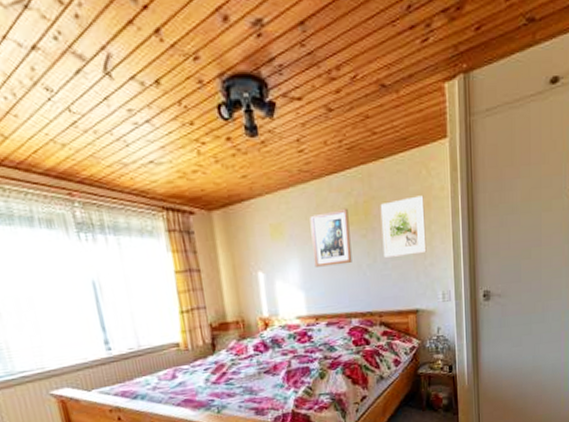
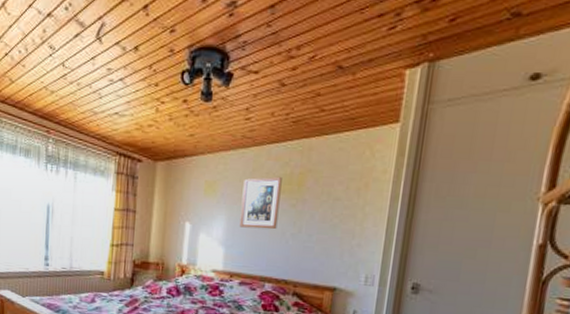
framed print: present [380,195,427,258] -> none [309,175,363,233]

